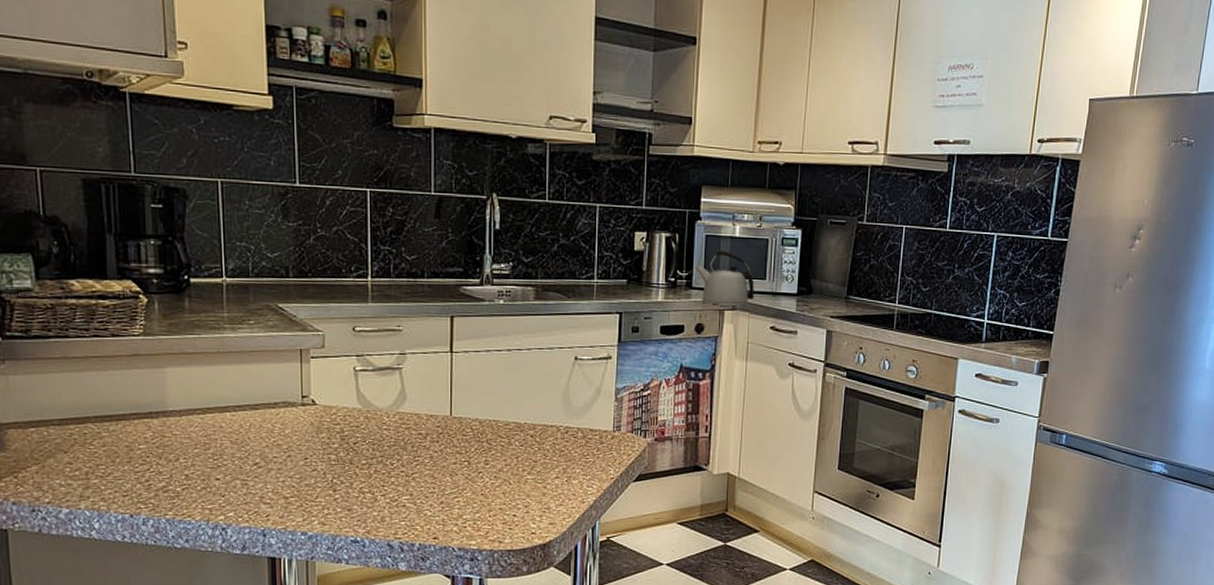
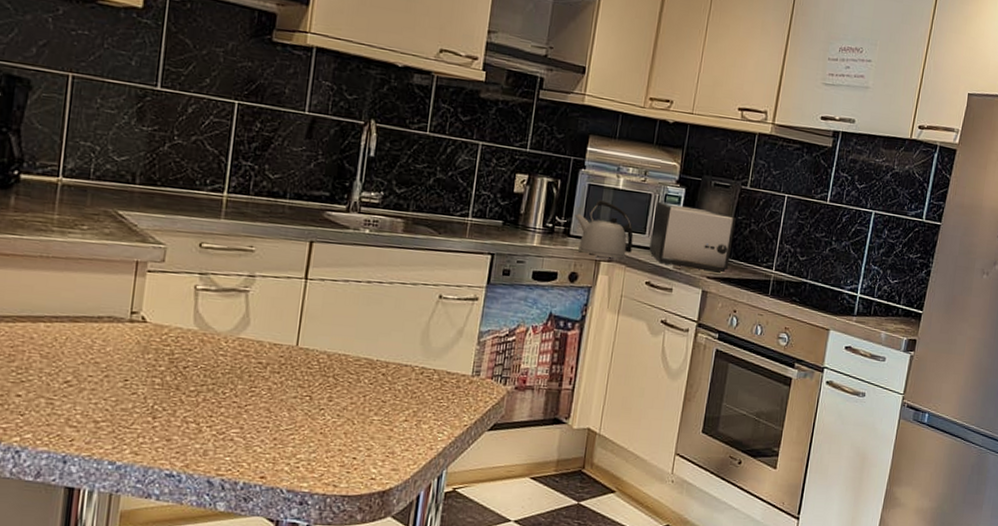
toaster: none [771,245,856,311] -> present [649,201,737,273]

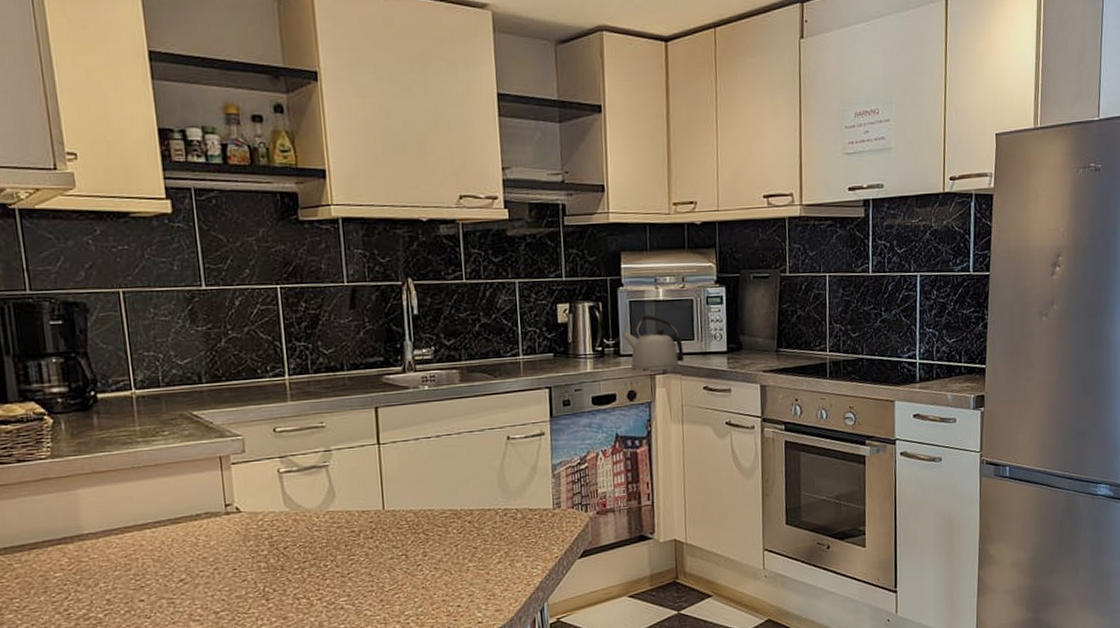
toaster: present [649,201,737,273] -> none [699,304,783,367]

